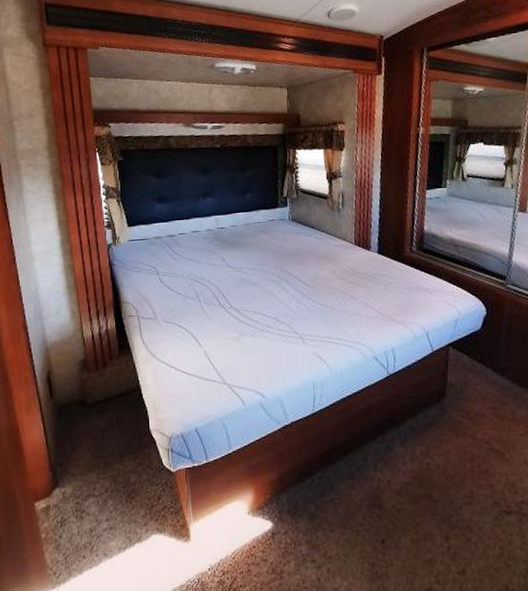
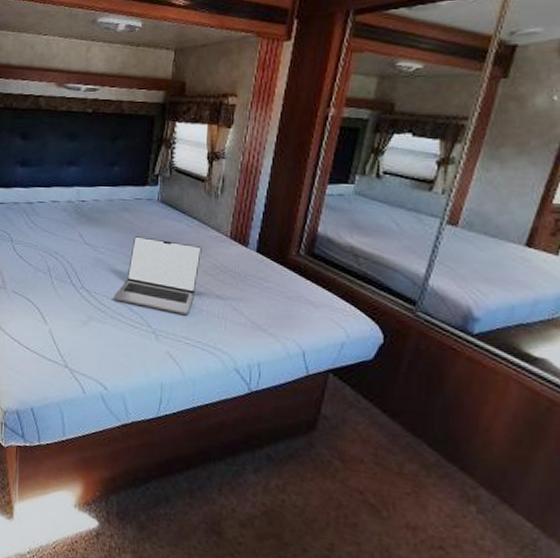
laptop: none [260,253,333,318] -> present [113,236,202,315]

